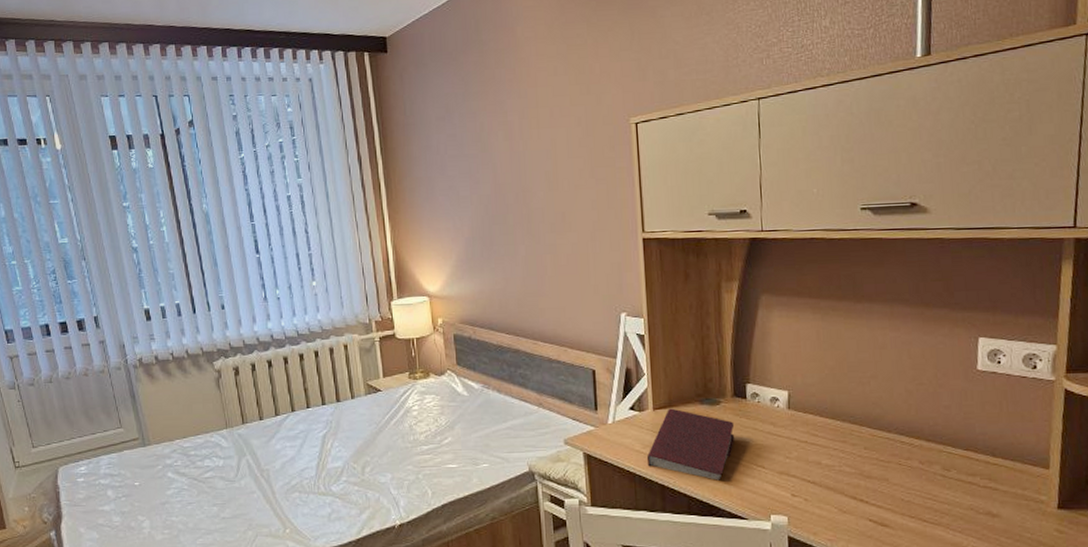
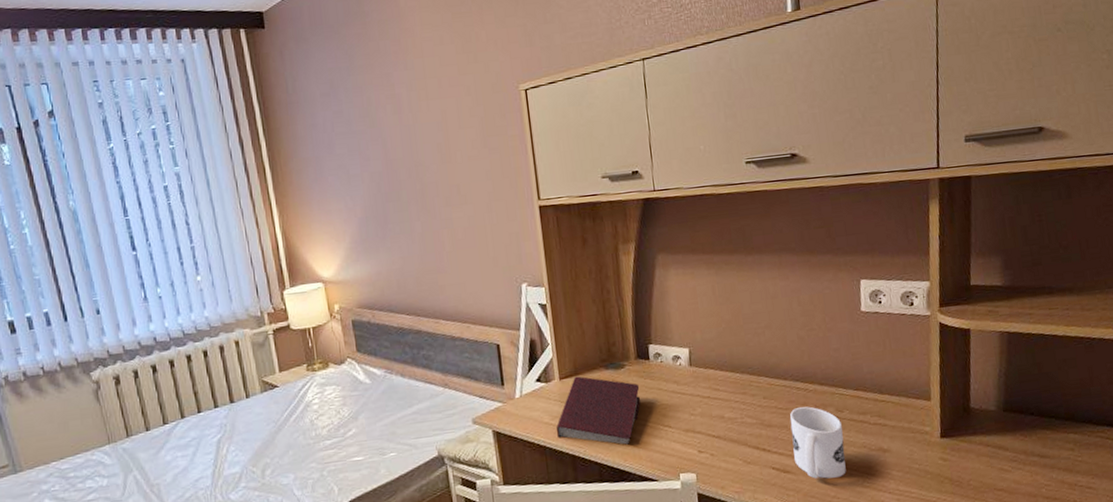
mug: none [891,462,950,537] -> present [790,406,846,479]

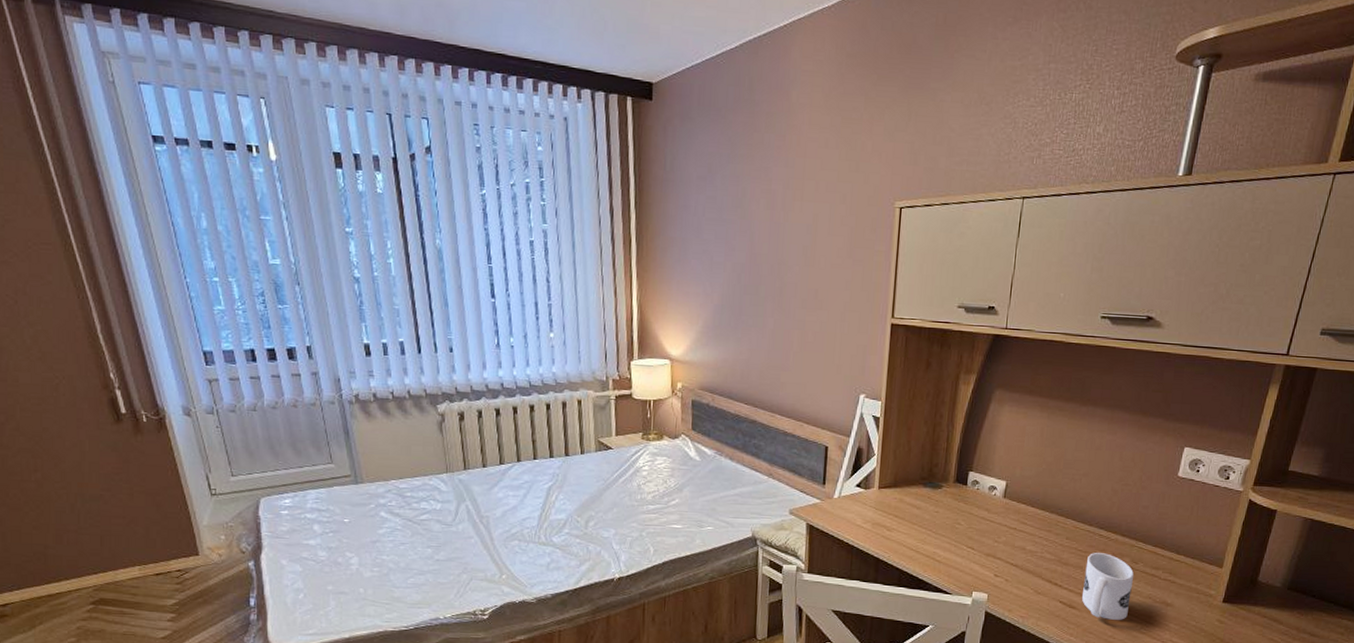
book: present [555,376,641,445] -> none [866,488,953,558]

